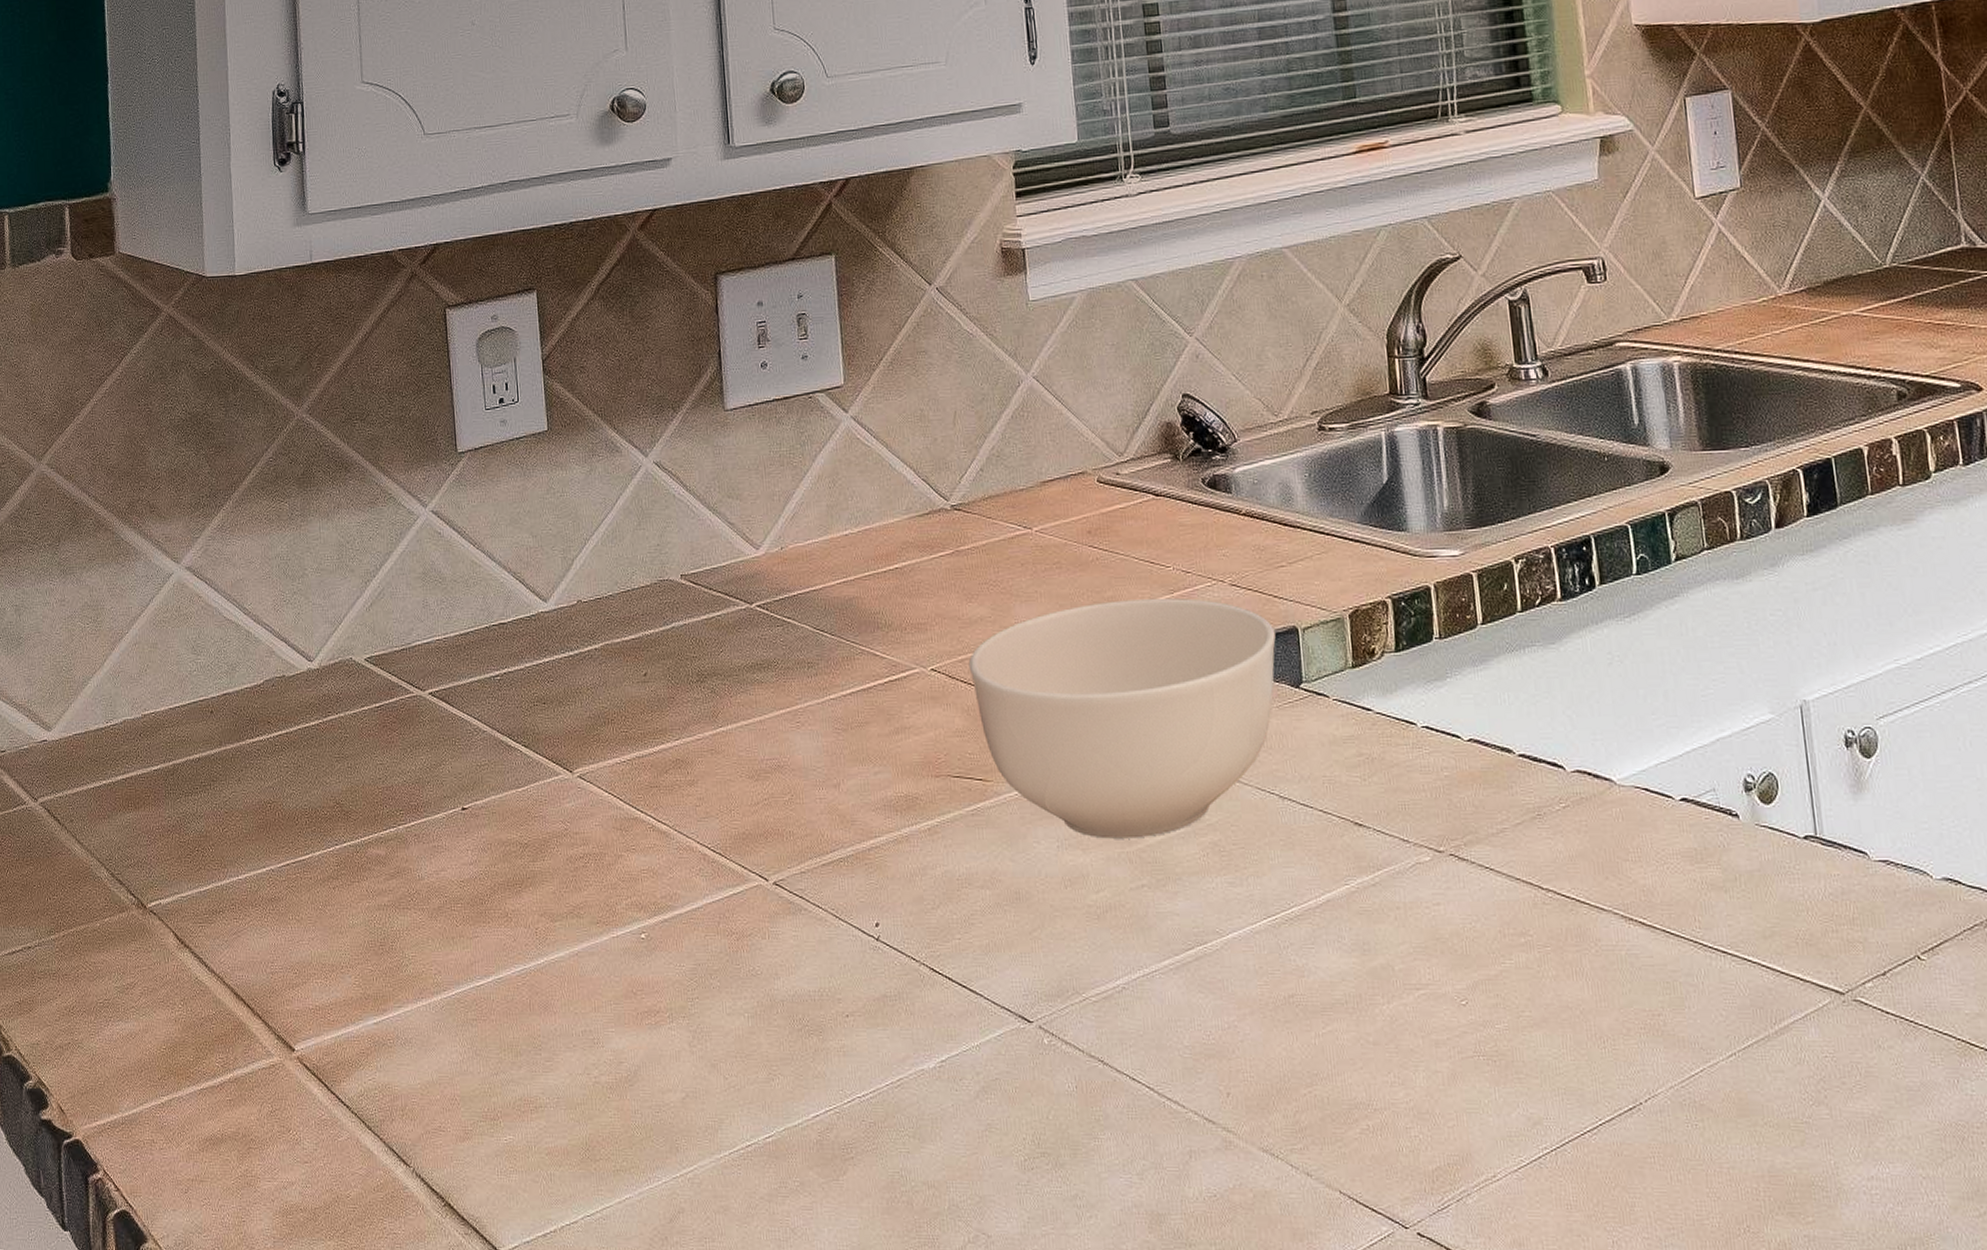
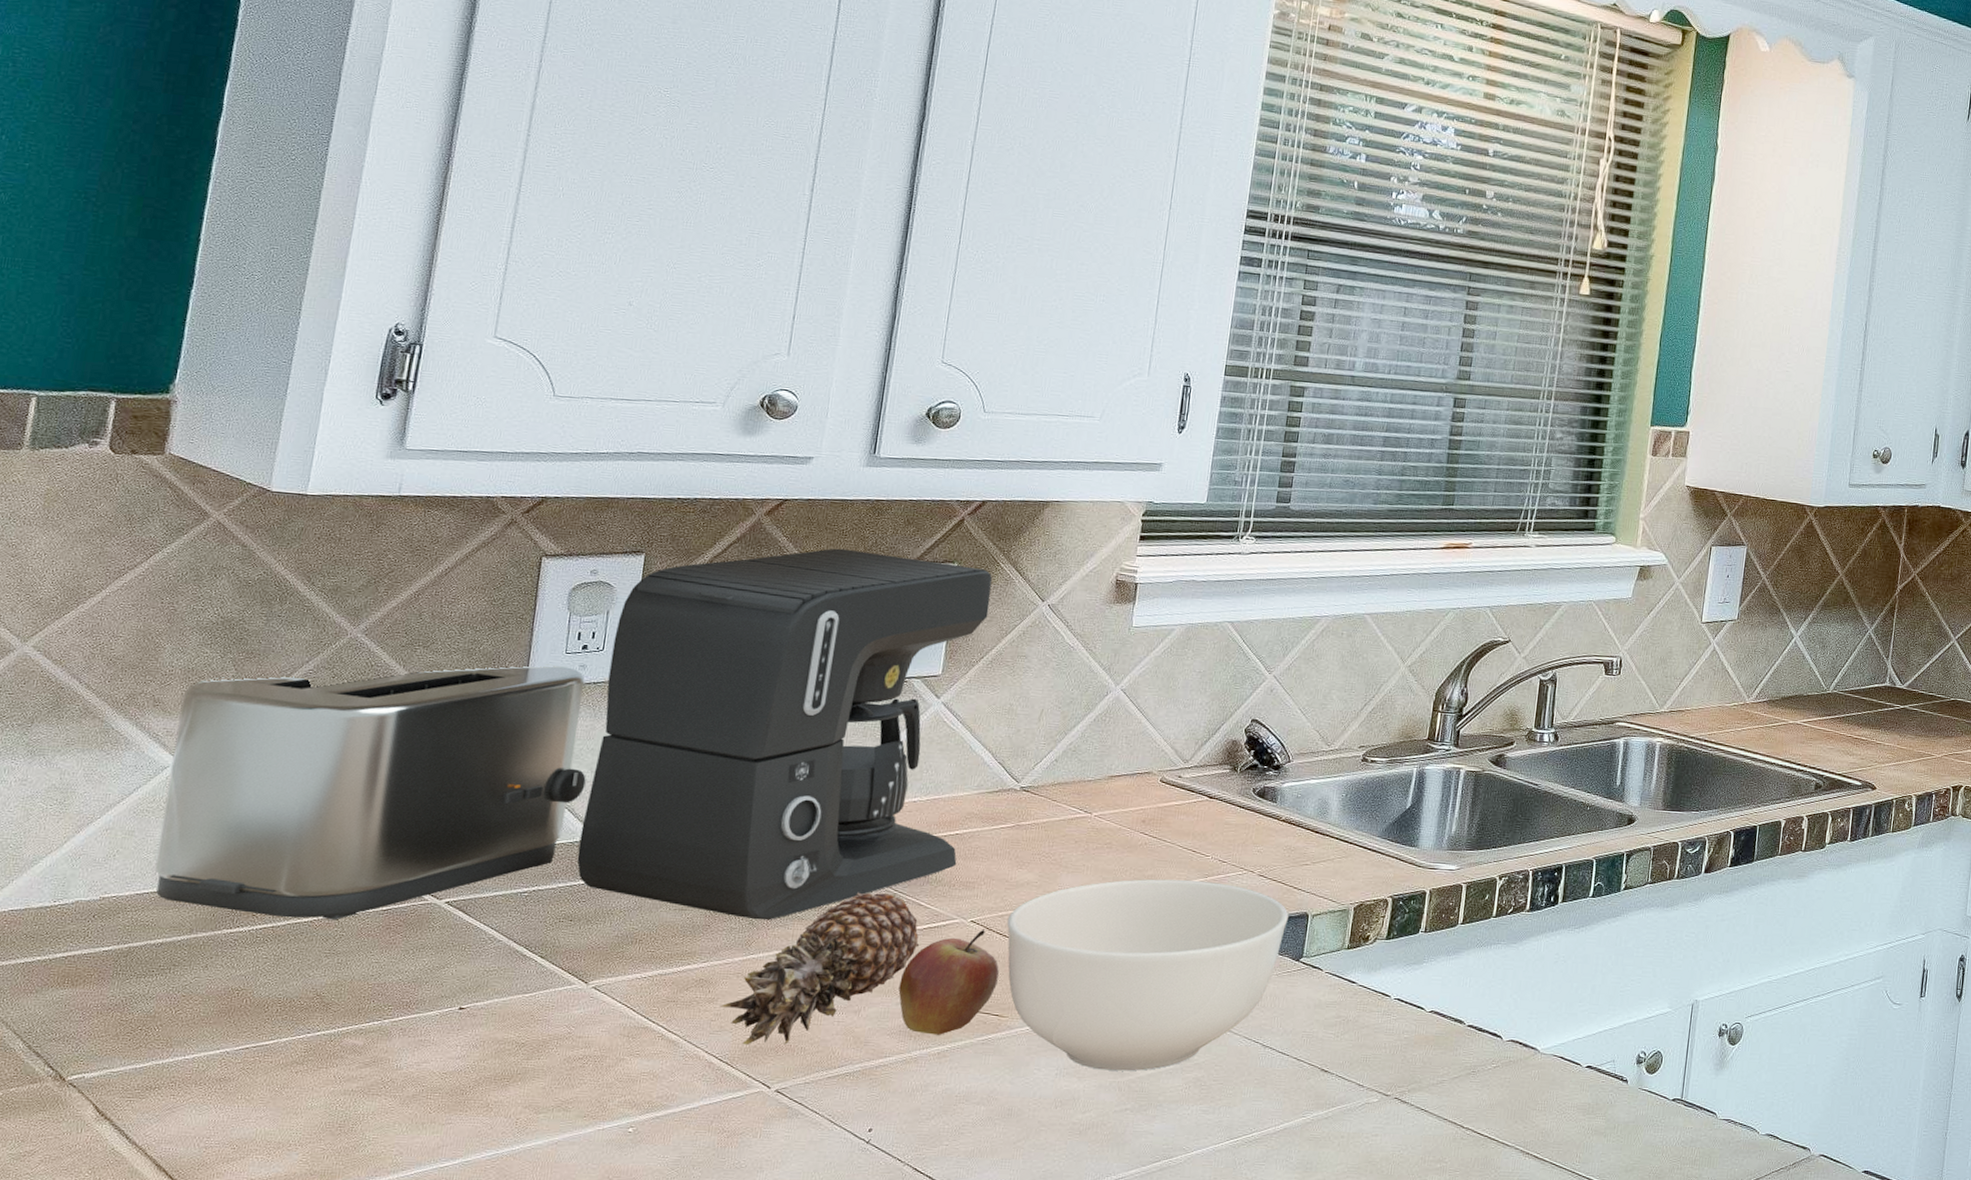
toaster: none [171,423,530,723] -> present [154,664,586,920]
coffee maker: none [525,255,903,687] -> present [577,548,992,921]
fruit: none [700,643,885,832] -> present [719,892,920,1045]
fruit: none [872,677,974,808] -> present [898,929,999,1035]

